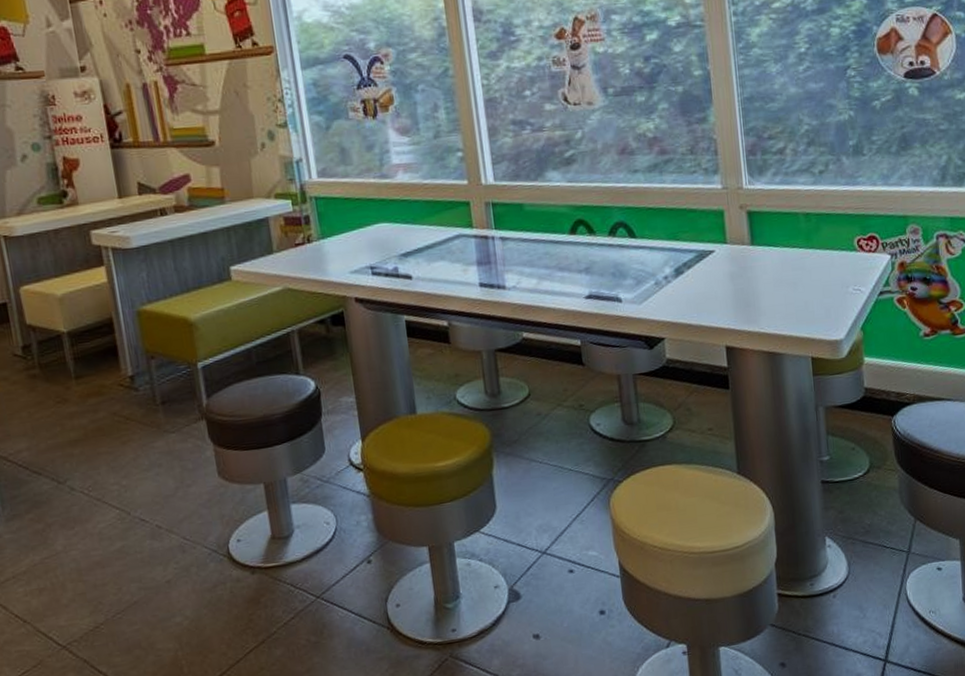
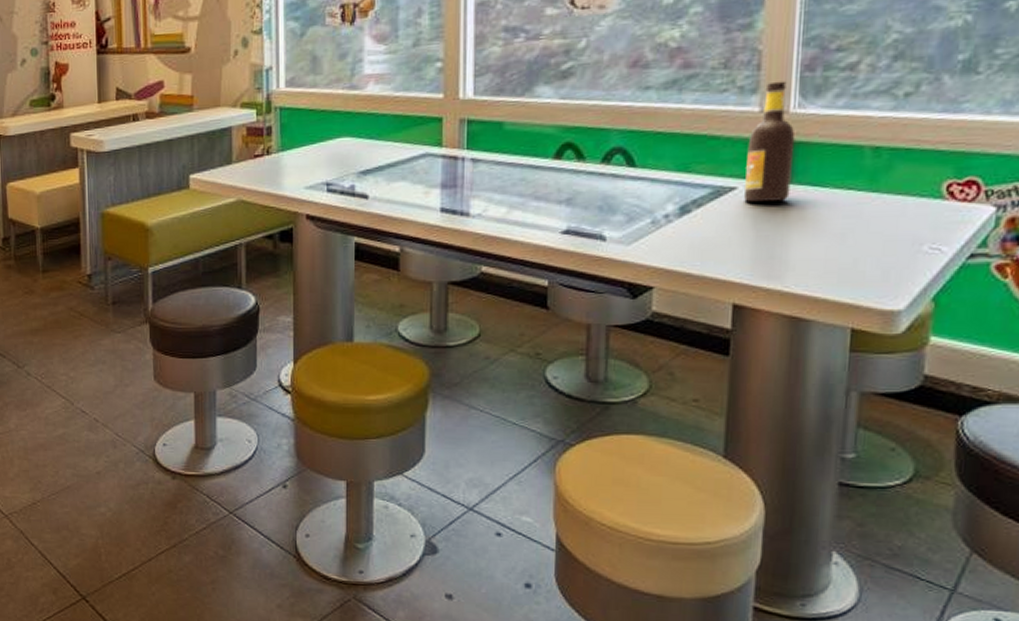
soda bottle: none [717,163,753,262] -> present [744,81,795,202]

